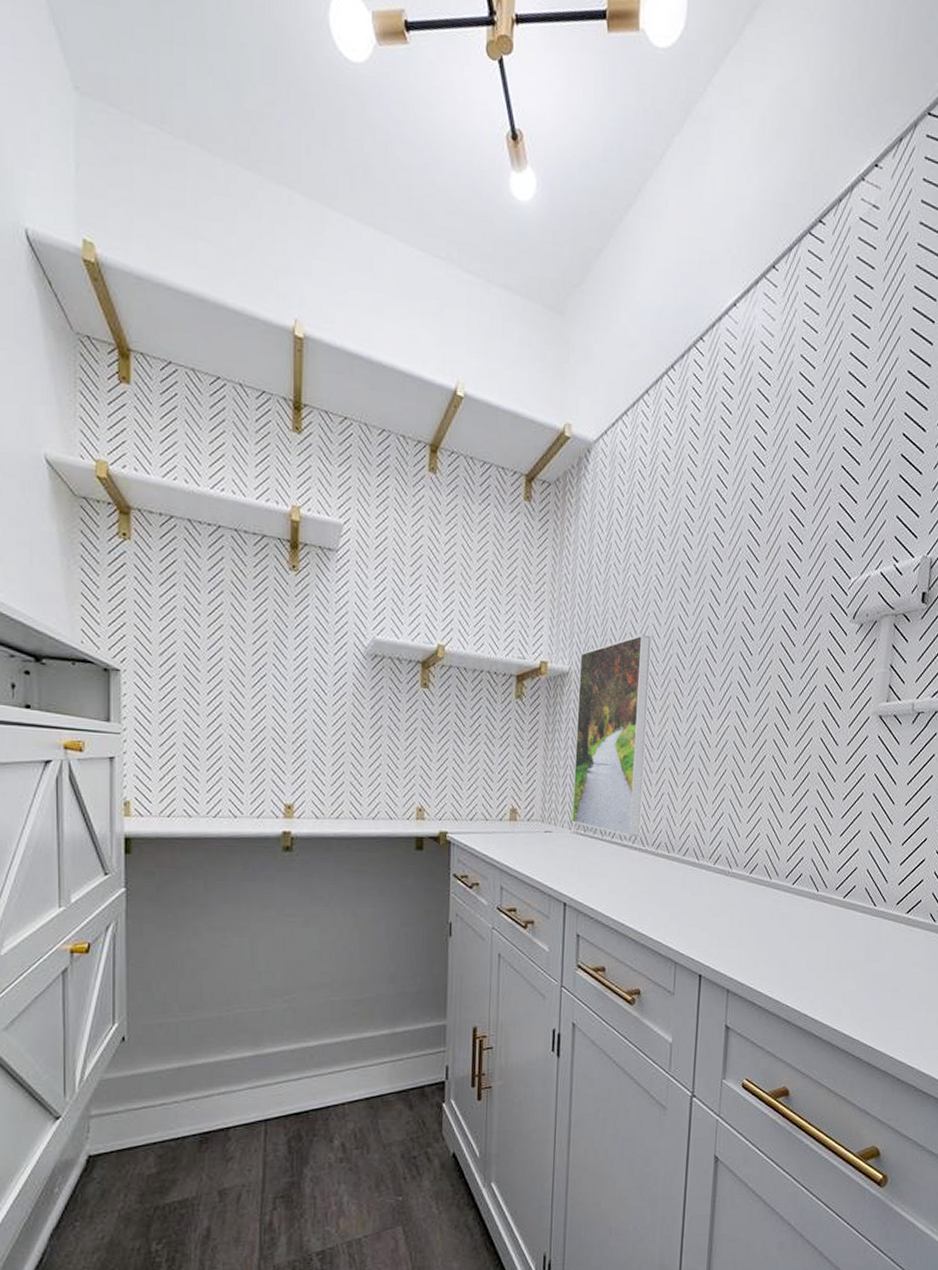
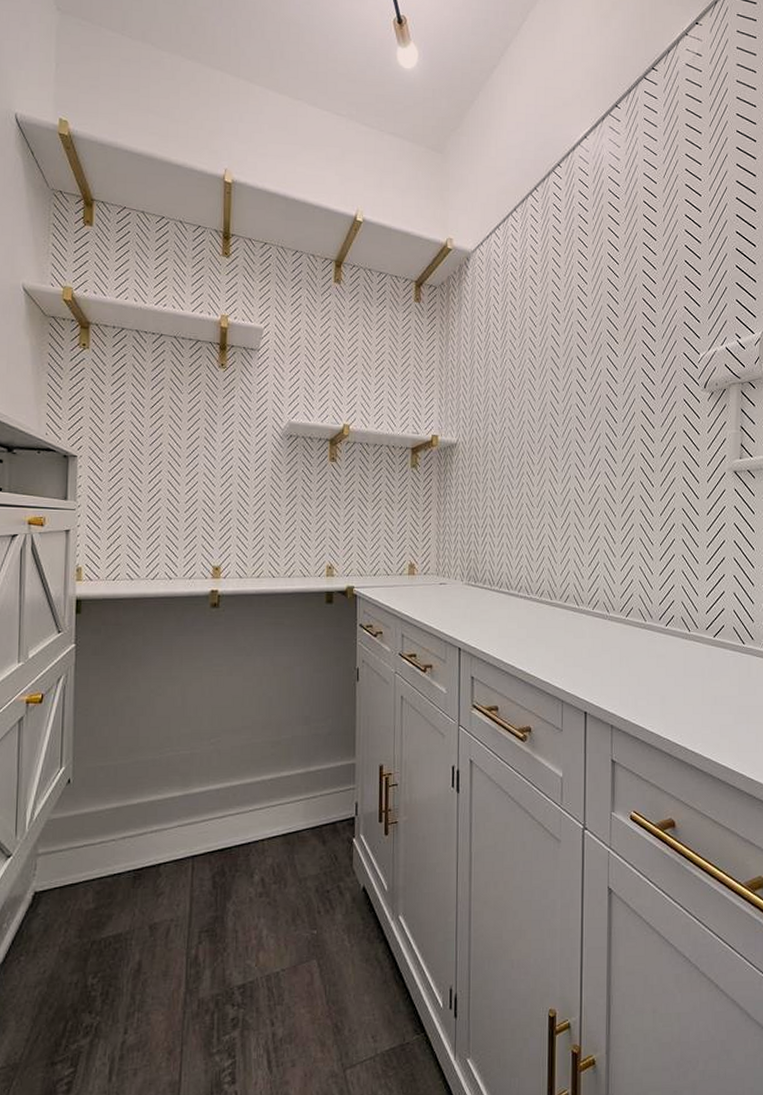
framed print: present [572,634,652,838] -> none [463,409,528,587]

